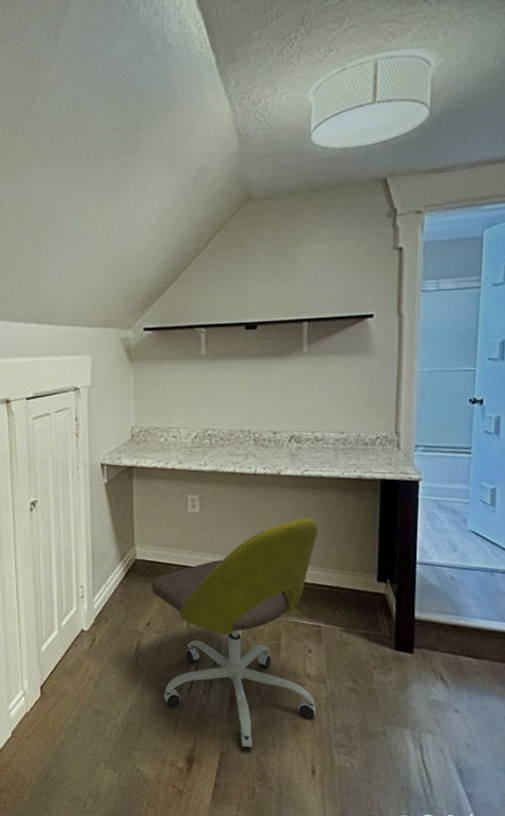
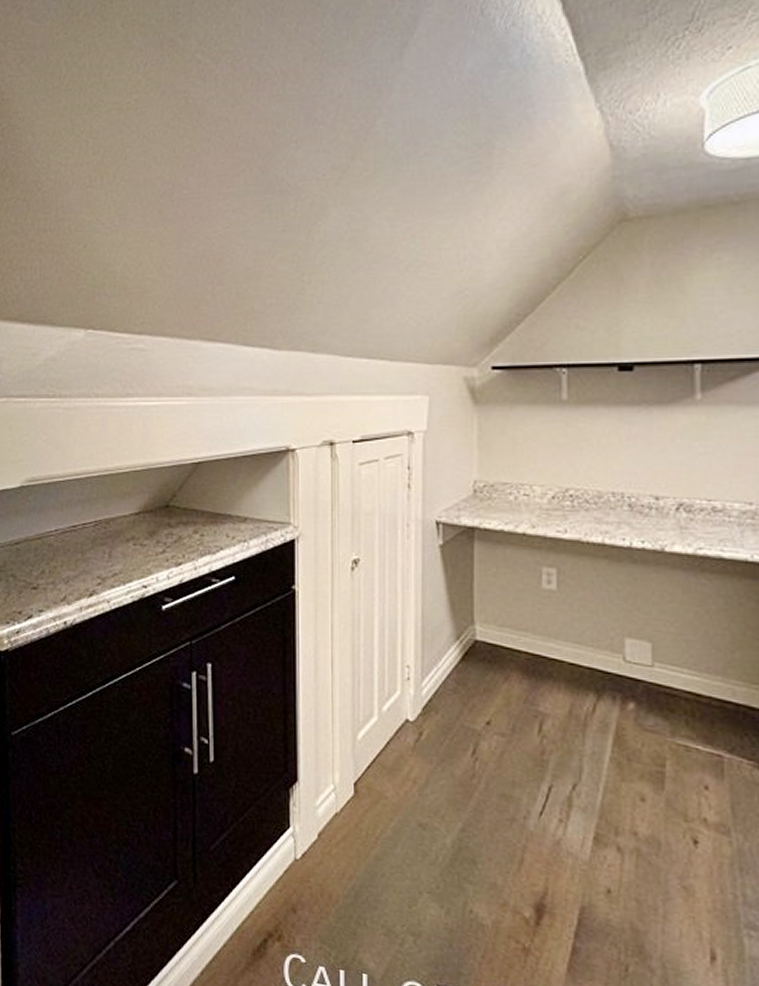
office chair: present [151,517,317,748] -> none [493,609,716,908]

